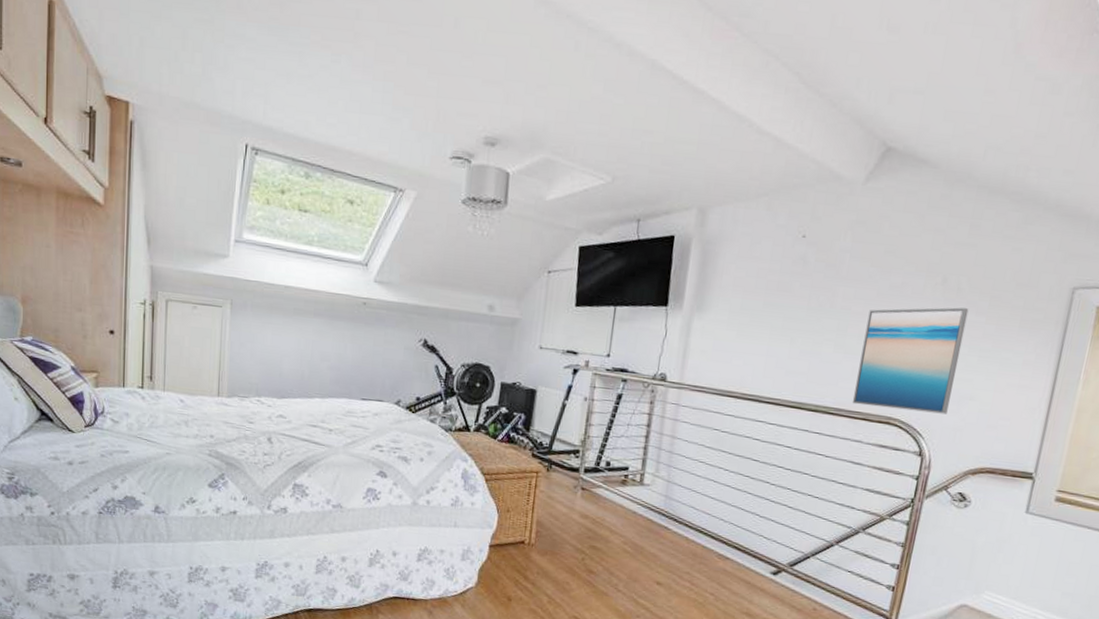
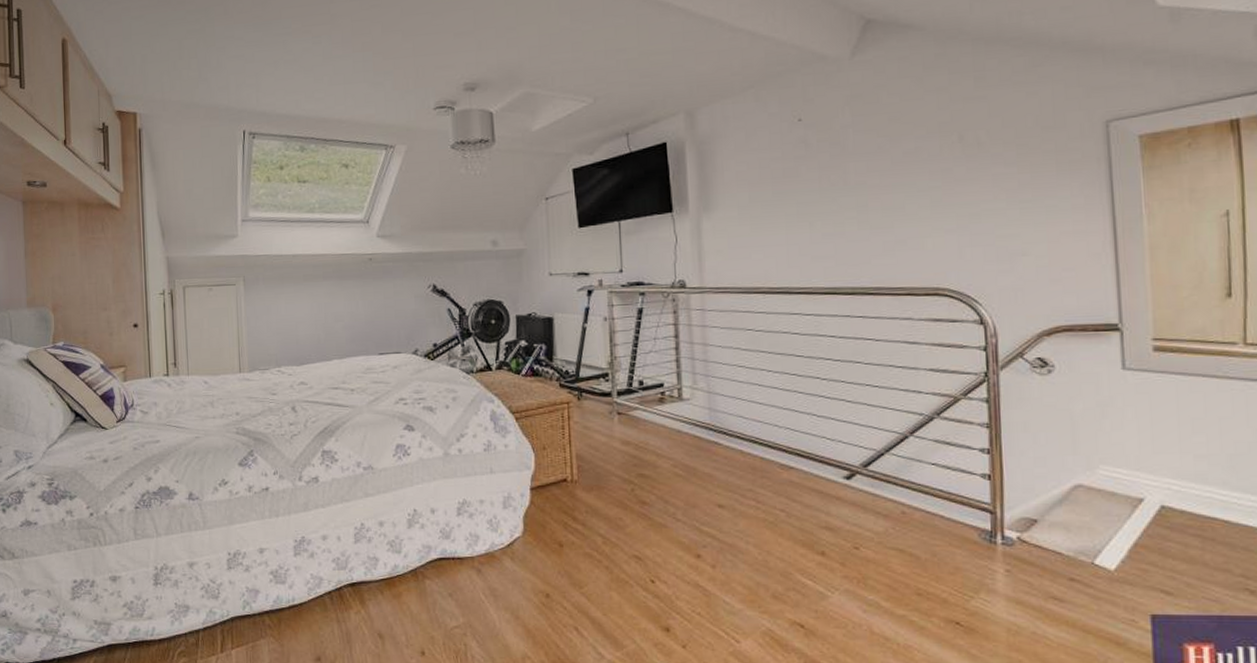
wall art: present [852,307,969,414] -> none [887,161,1000,280]

